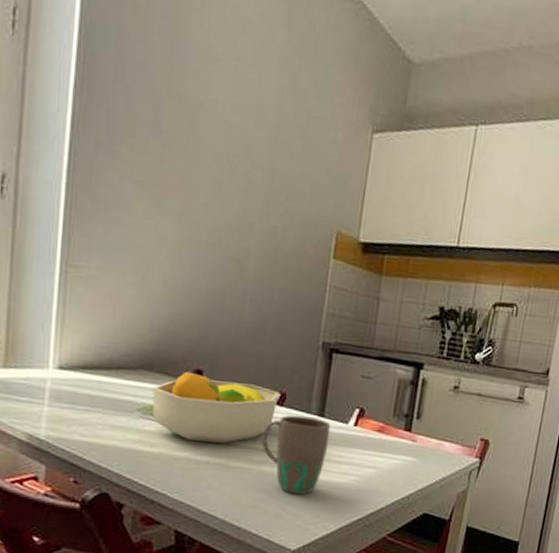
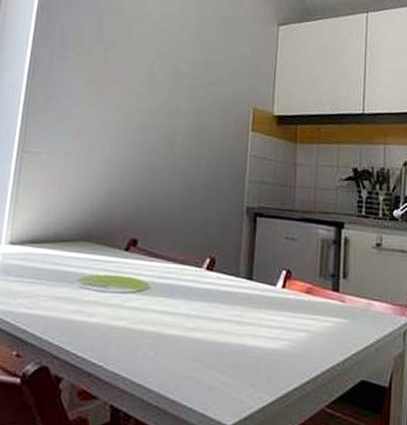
fruit bowl: present [152,371,279,443] -> none [91,241,209,311]
mug: present [262,415,331,495] -> none [194,279,260,363]

